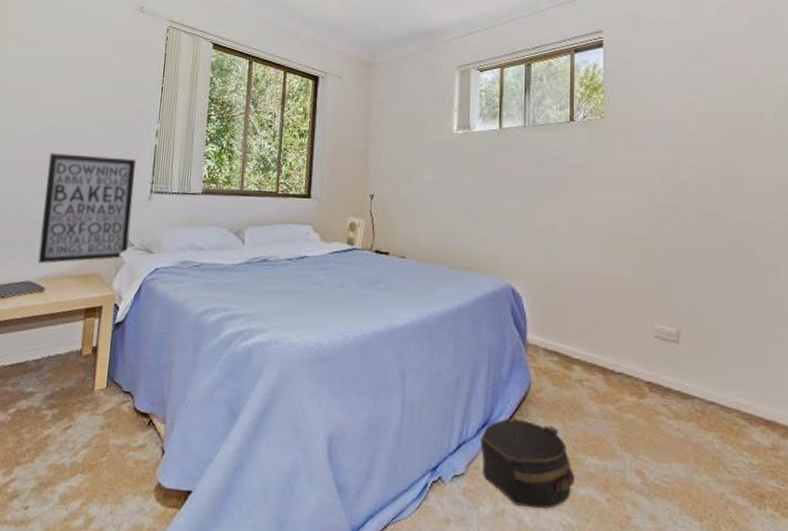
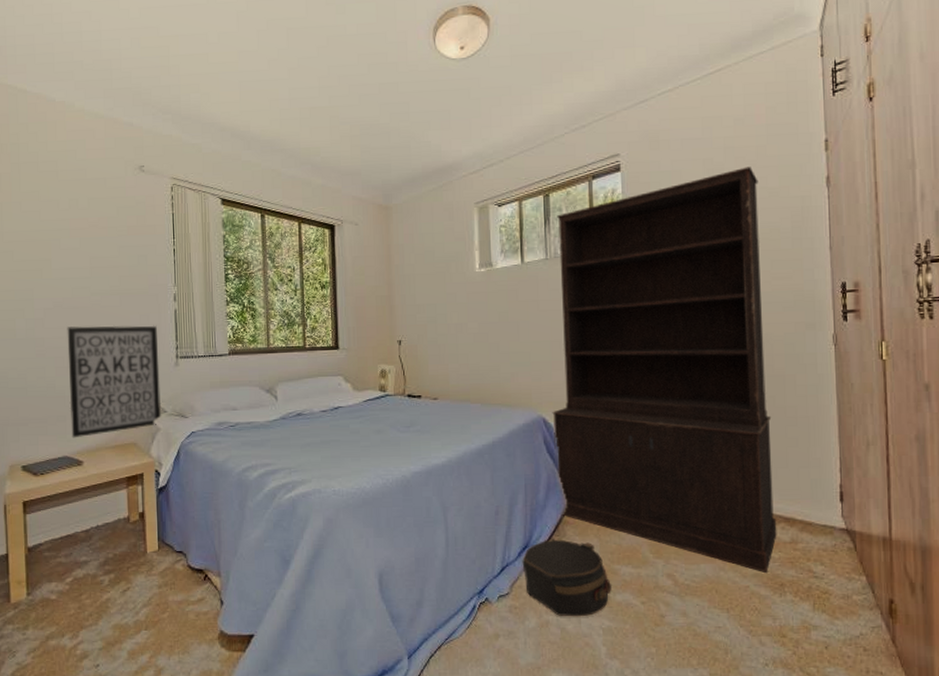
bookcase: none [521,52,757,480] -> present [552,166,777,572]

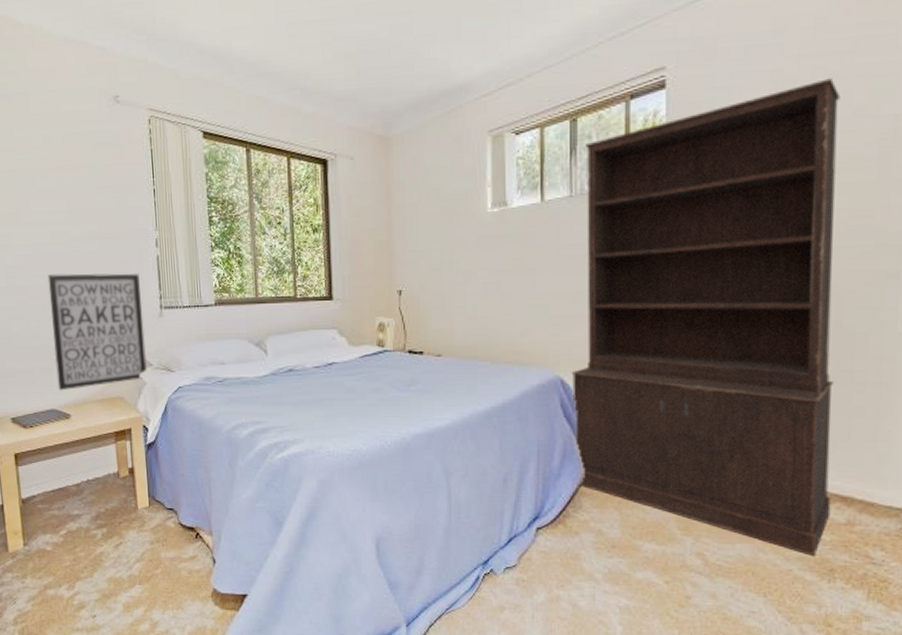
hat box: present [522,539,611,617] -> none [532,510,631,594]

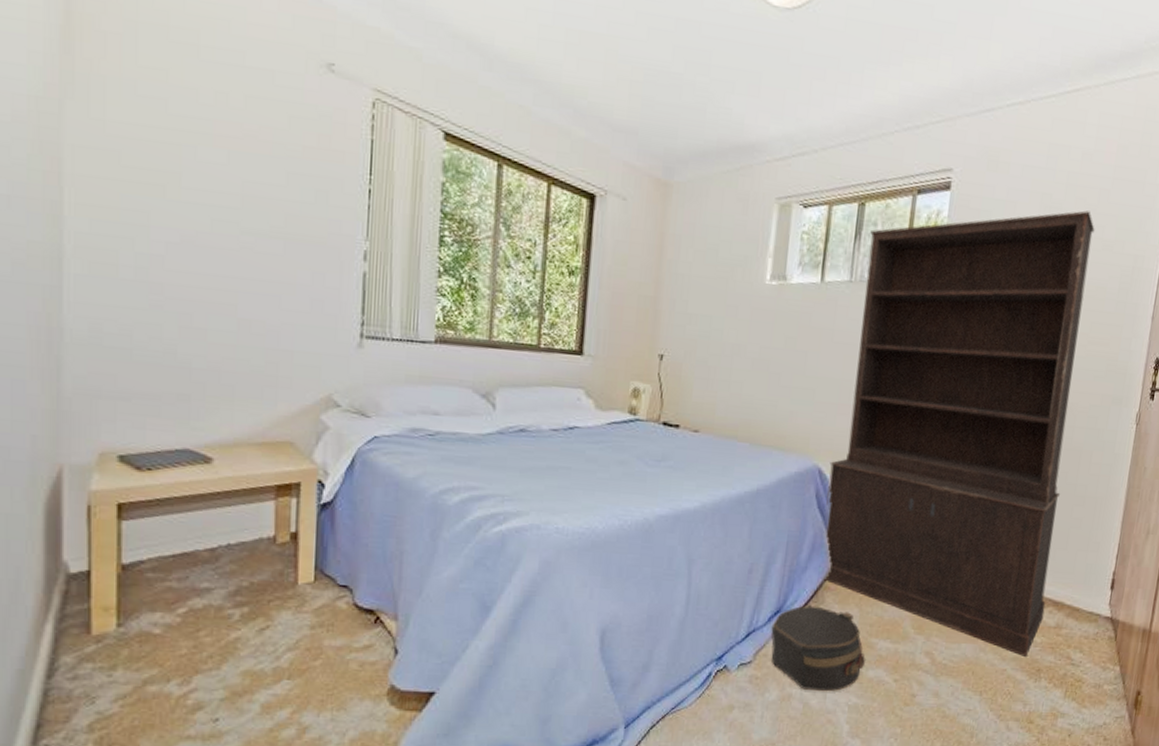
wall art: present [47,273,148,391] -> none [197,273,336,427]
hat box: none [532,510,631,594] -> present [771,605,865,692]

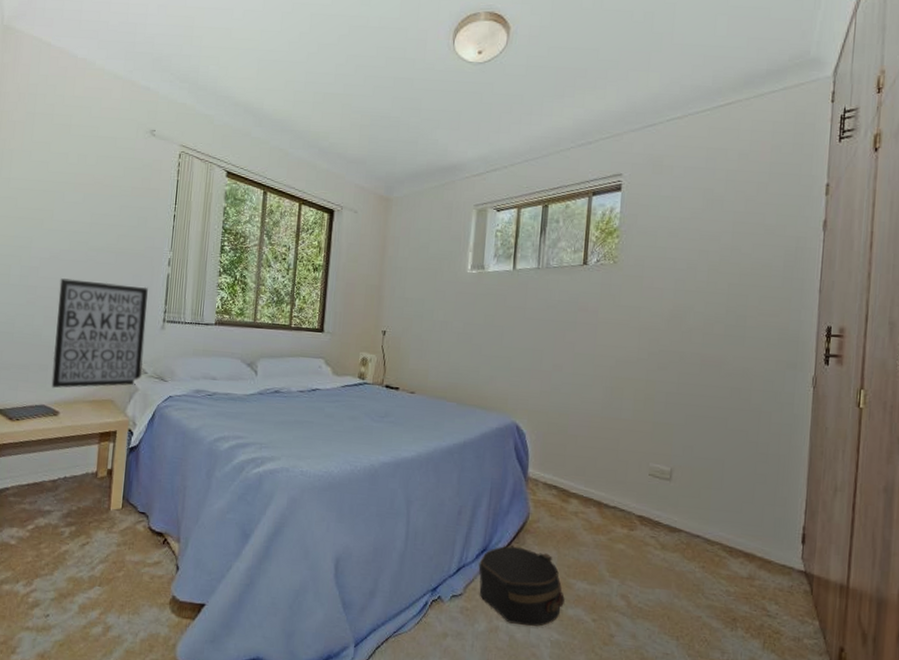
wall art: none [197,273,336,427] -> present [51,278,148,389]
bookcase: present [823,210,1095,657] -> none [524,201,756,605]

